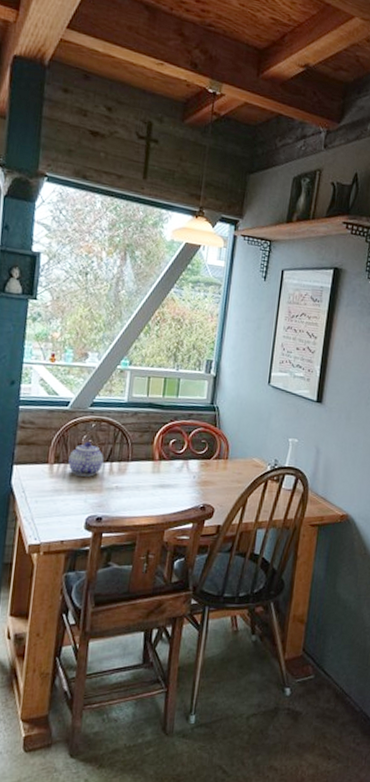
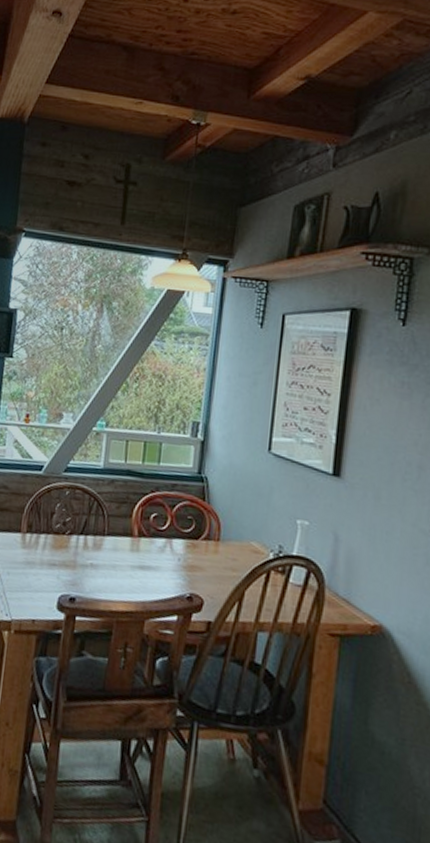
teapot: present [68,441,104,477] -> none [41,510,78,550]

